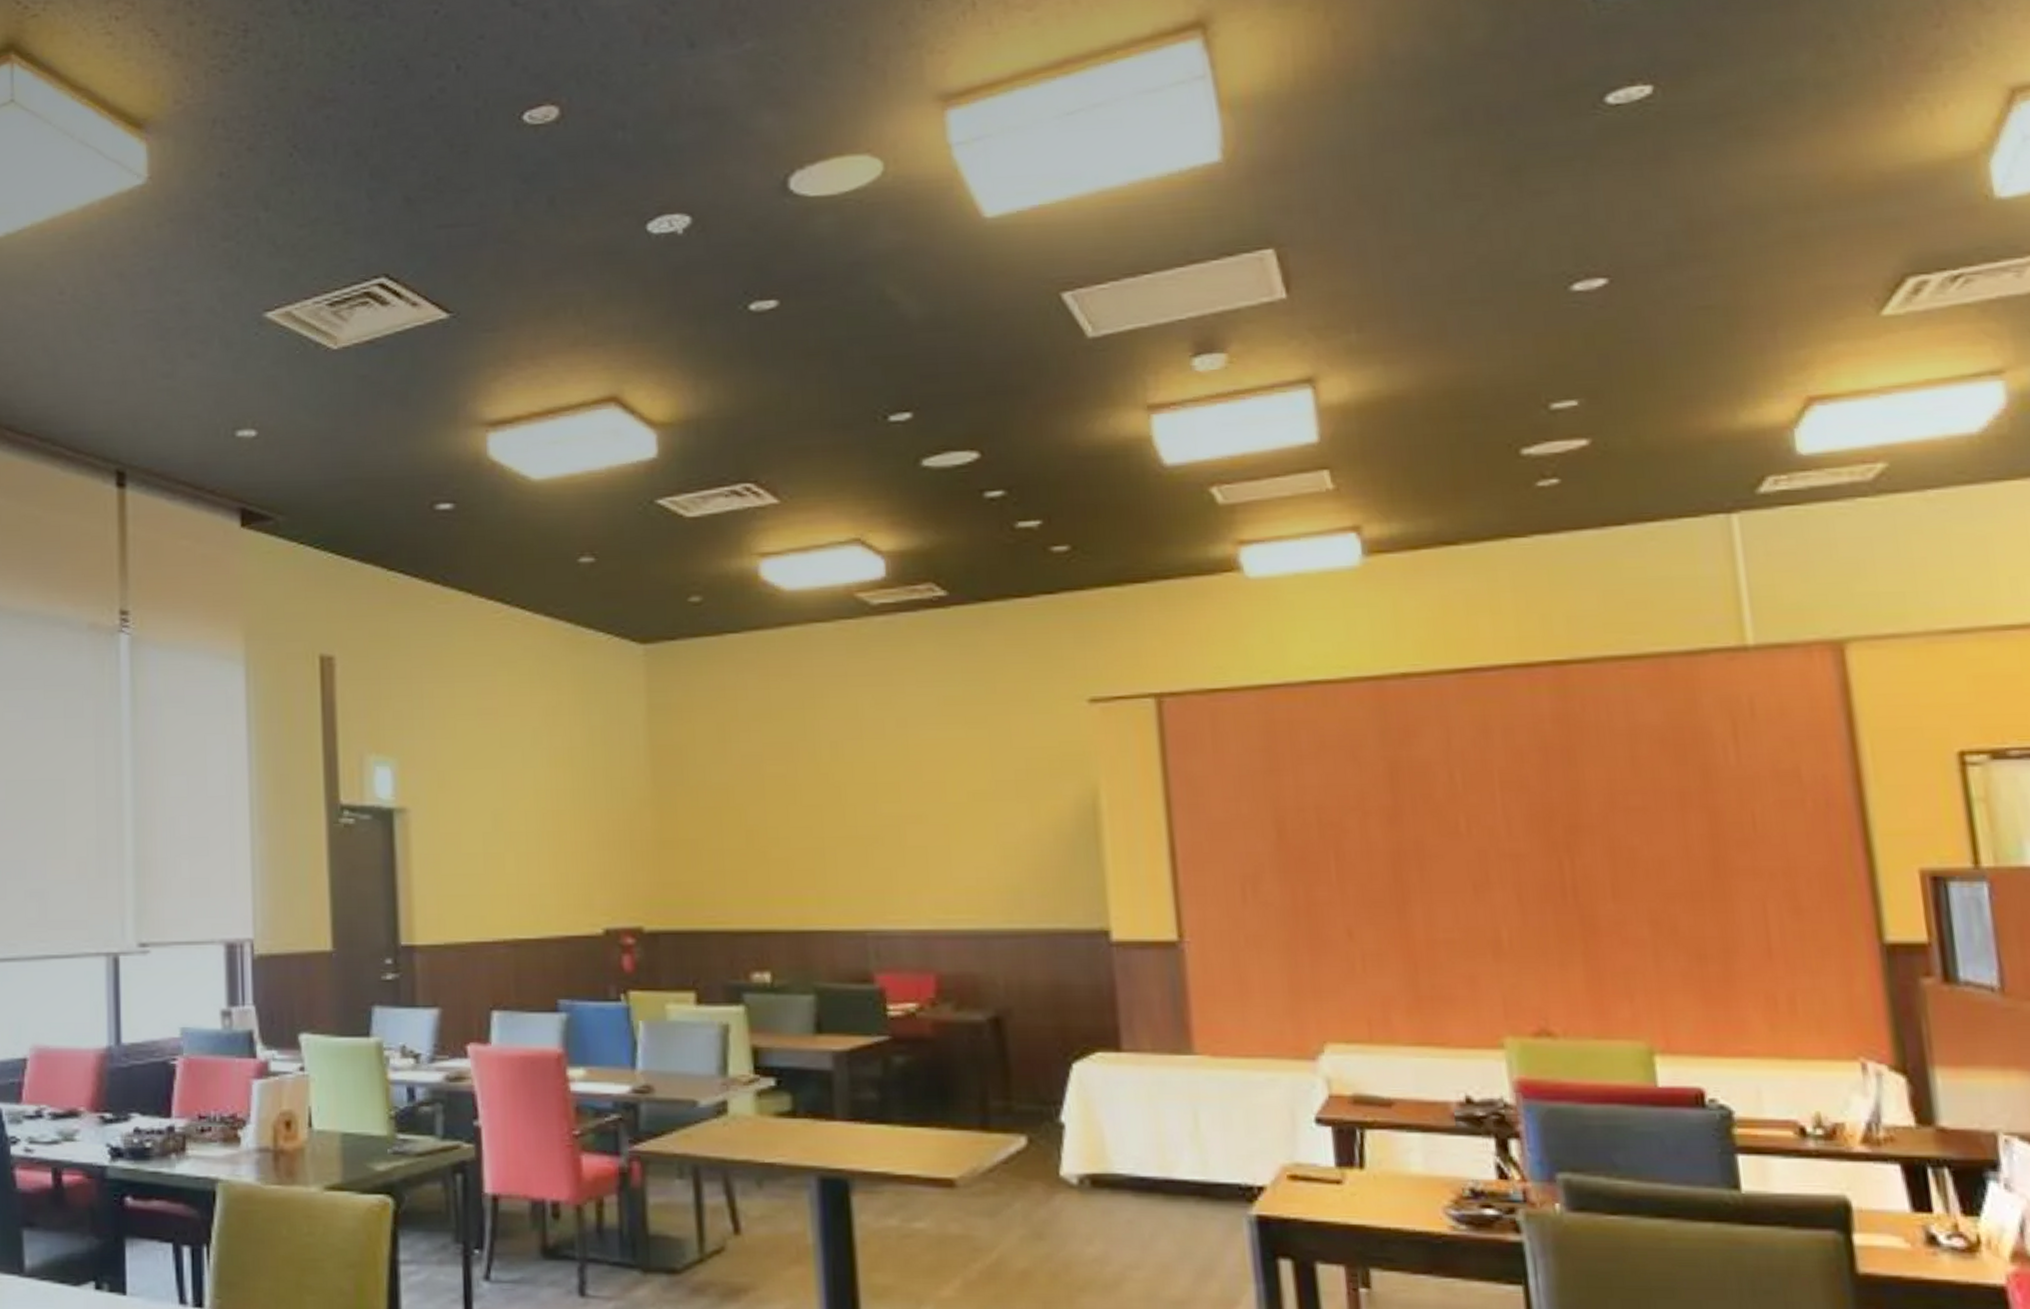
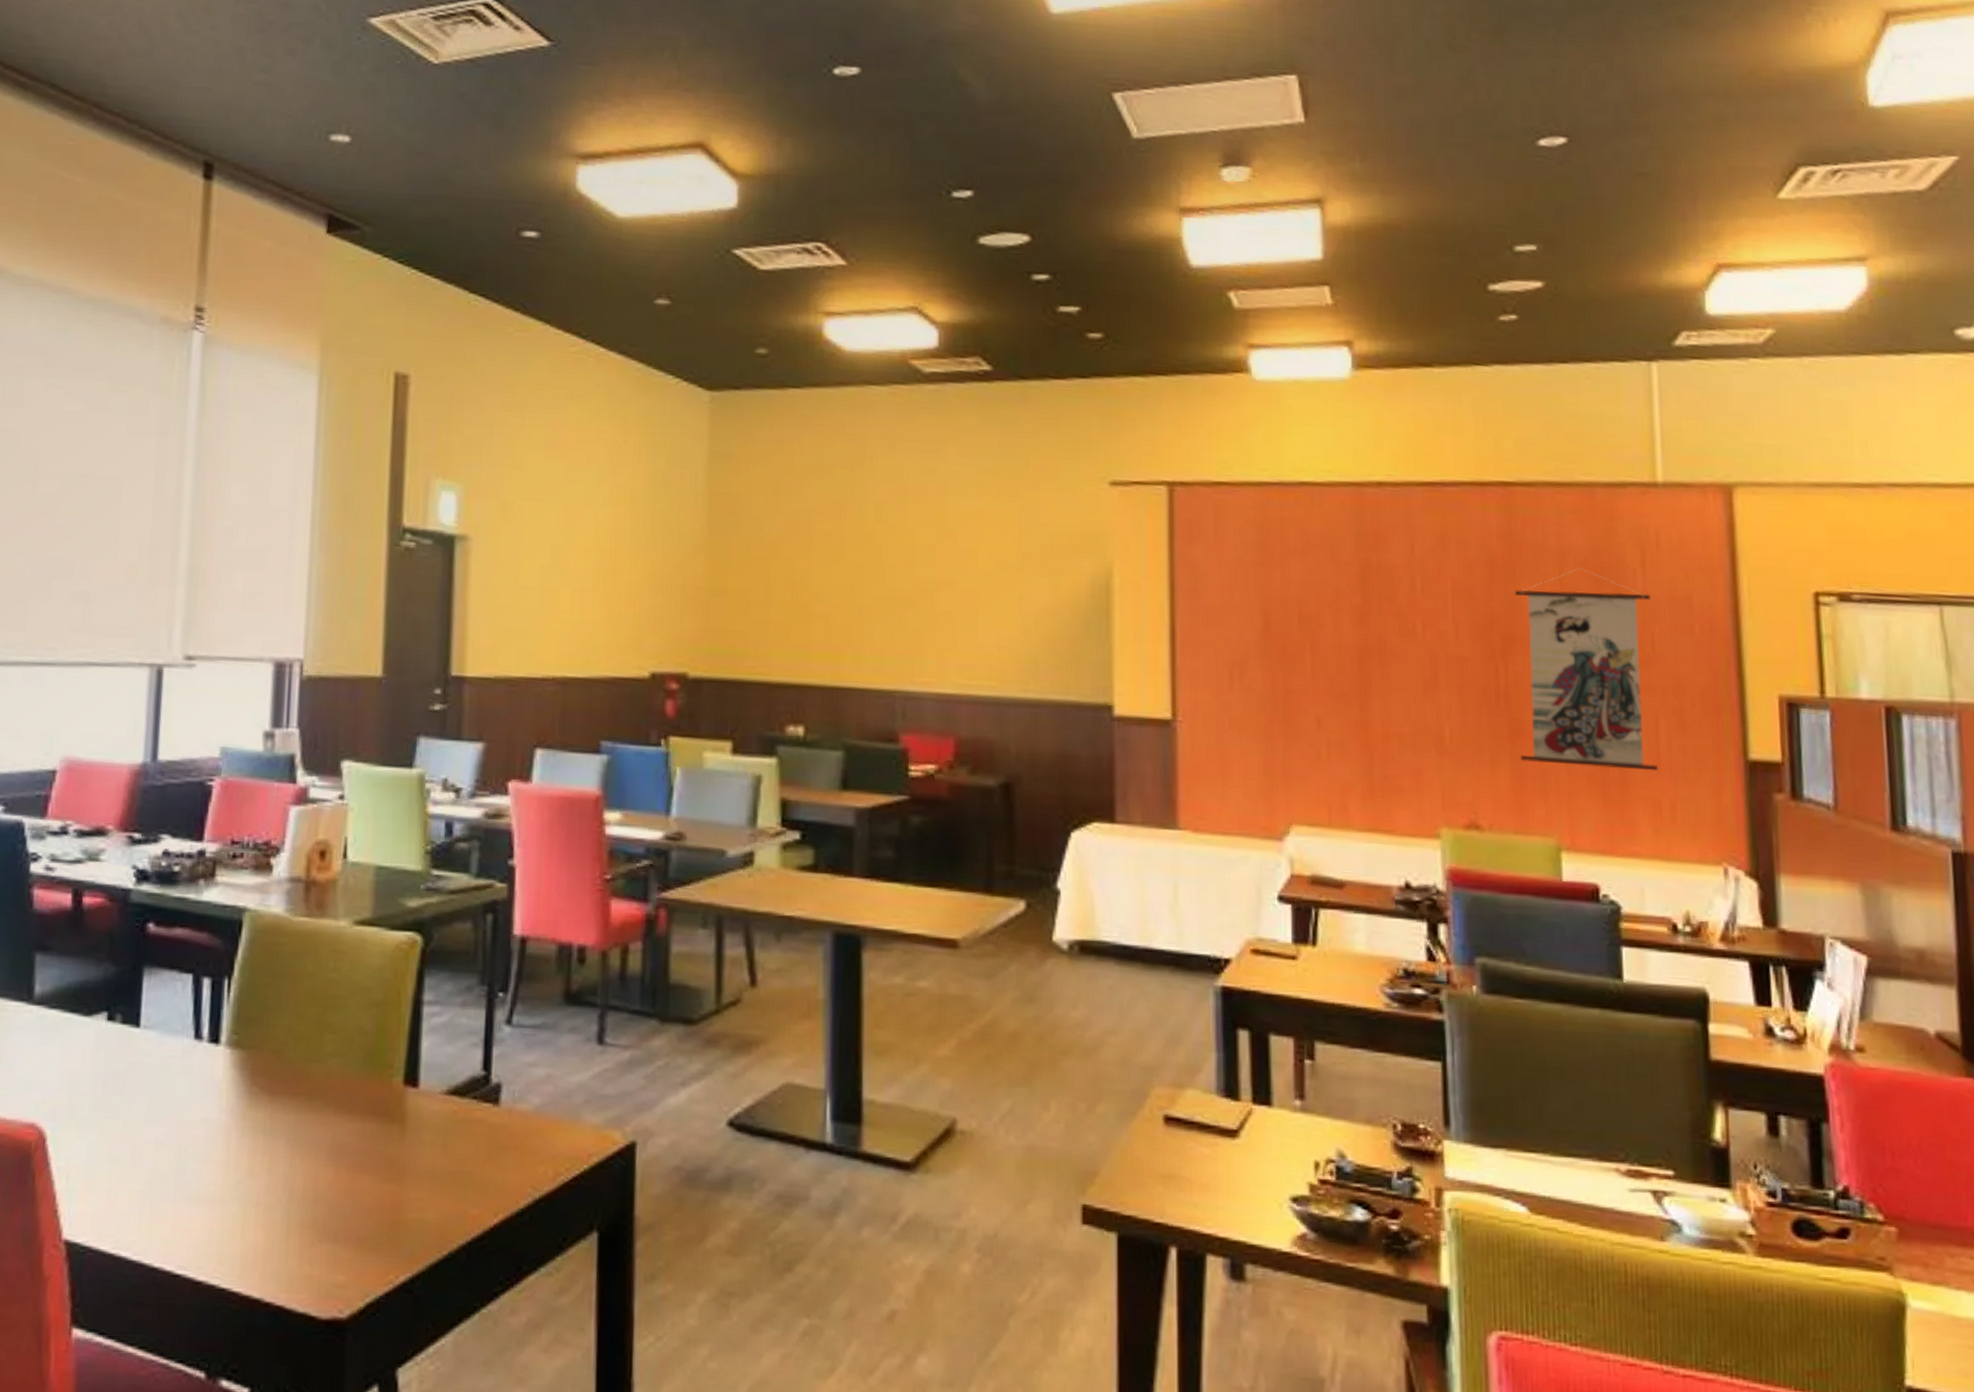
wall scroll: none [1577,747,1769,962] -> present [1515,568,1658,771]

